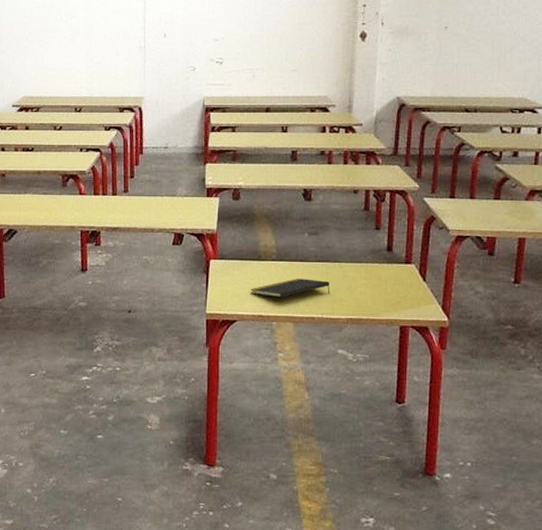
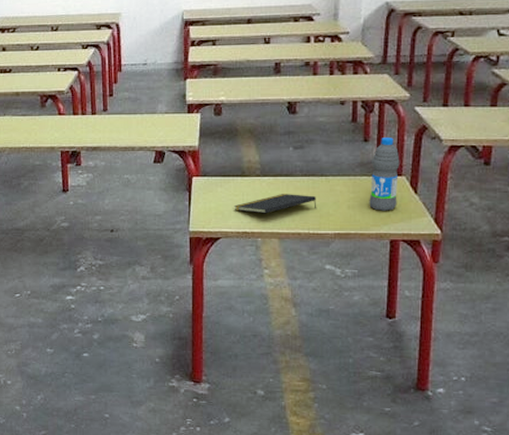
water bottle: none [380,226,410,298] -> present [369,138,400,211]

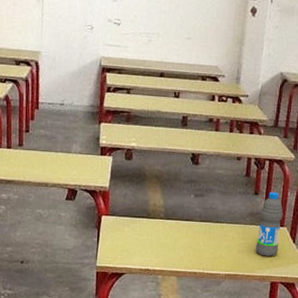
notepad: present [234,194,317,214] -> none [139,236,212,254]

